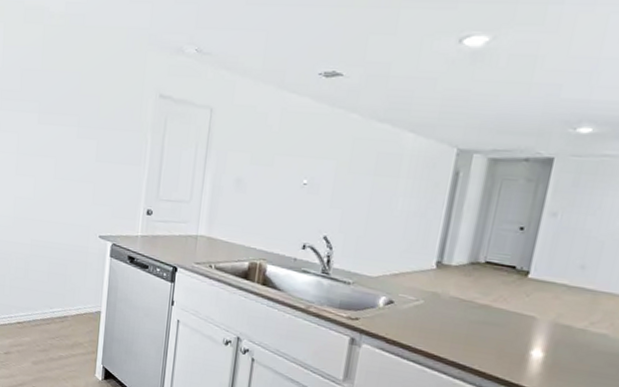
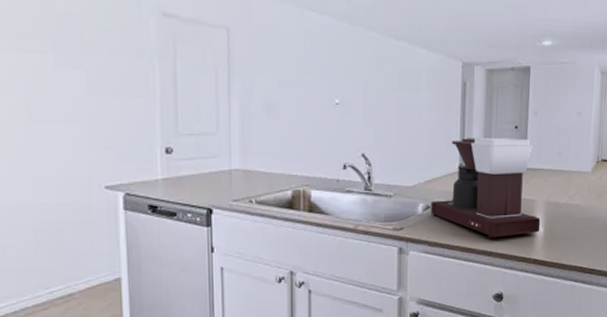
coffee maker: none [393,233,543,357] -> present [430,138,541,238]

